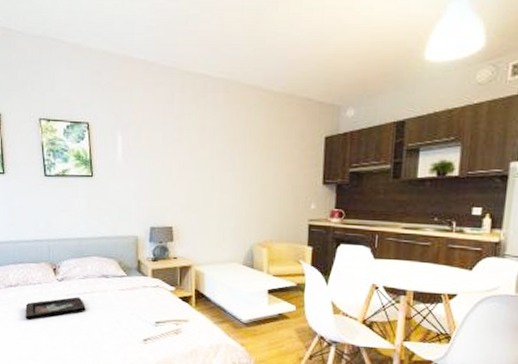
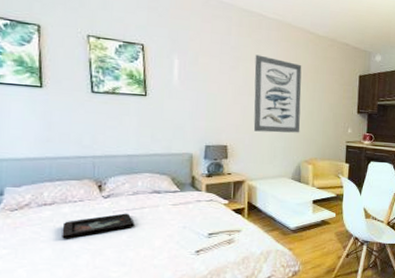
wall art: none [200,122,254,211] -> present [253,54,302,133]

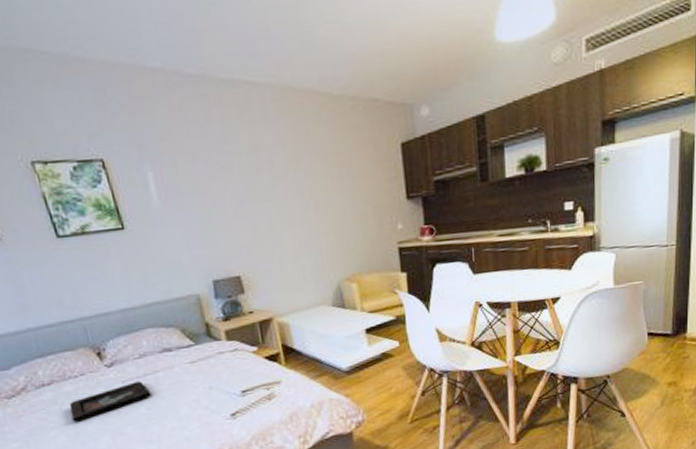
wall art: present [253,54,302,133] -> none [251,142,332,251]

